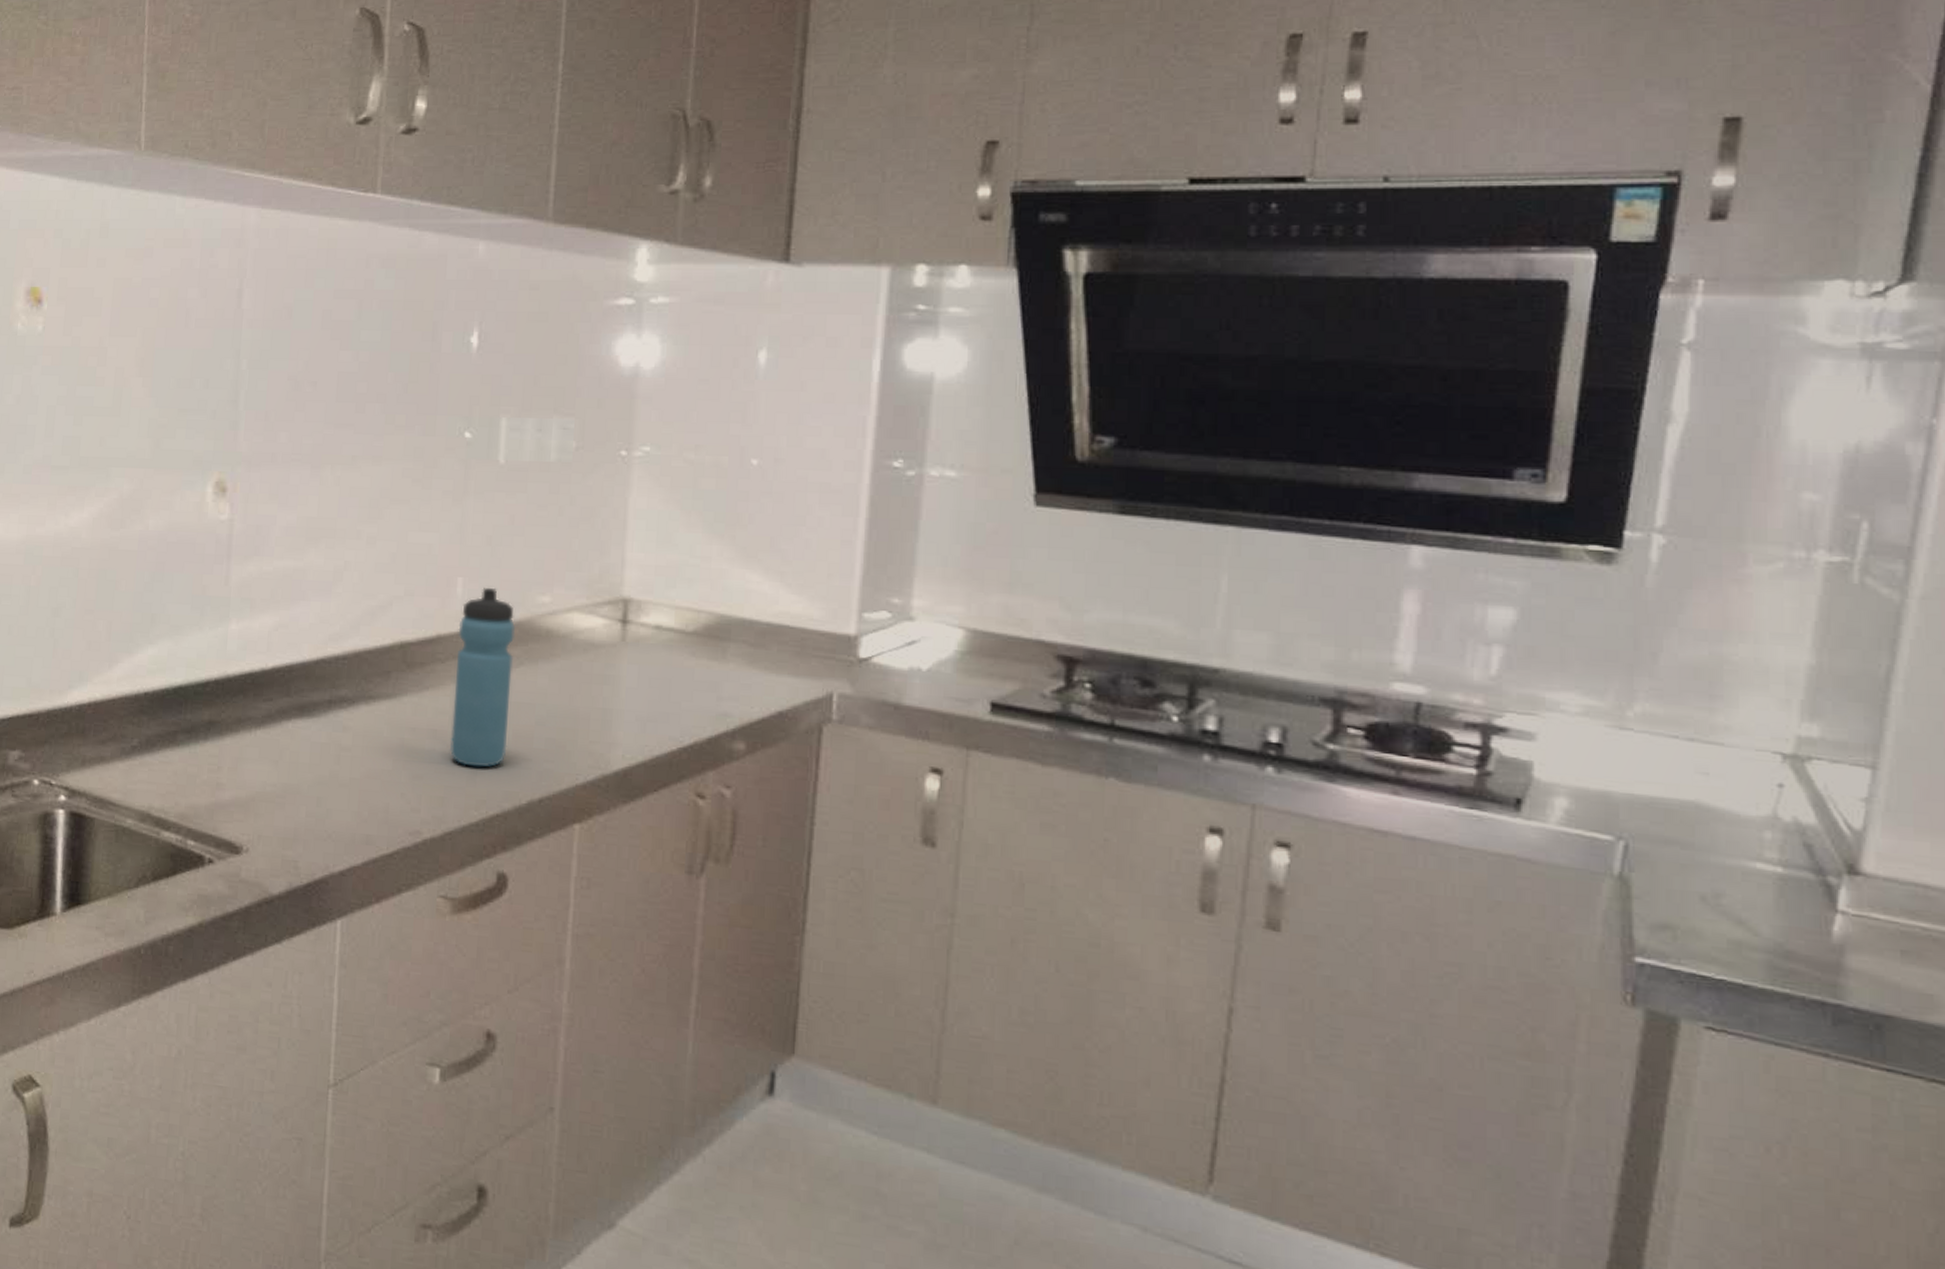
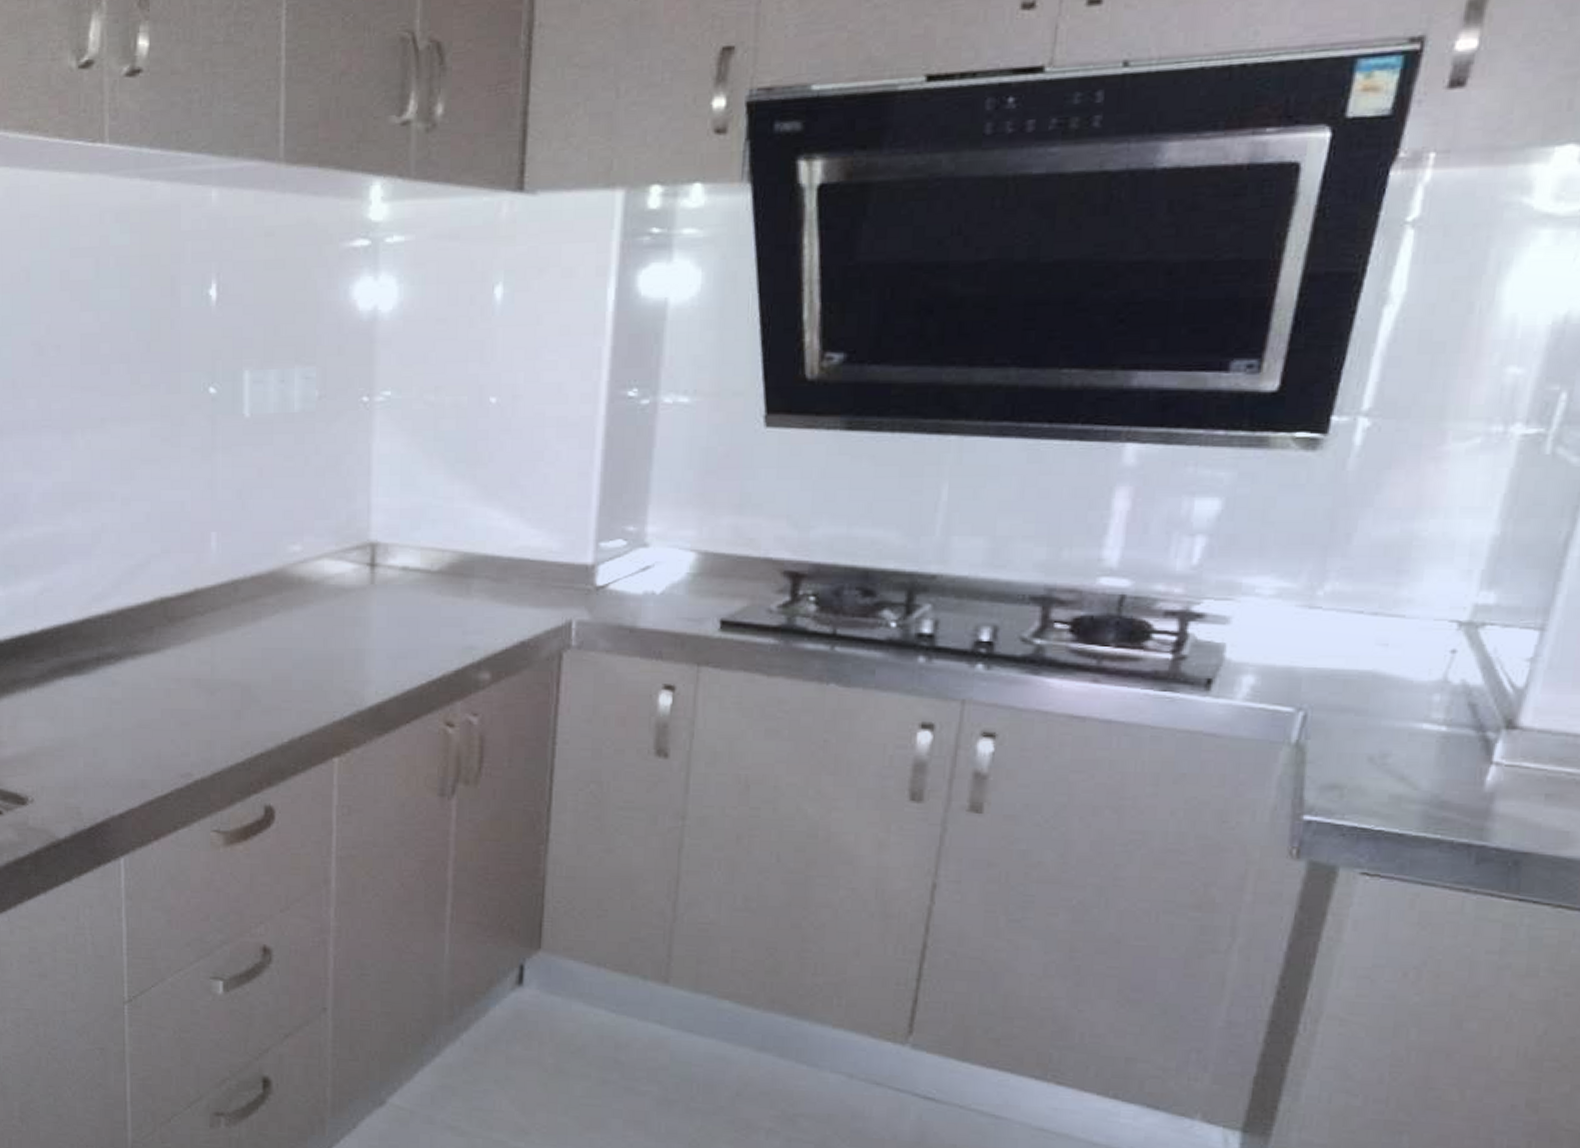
water bottle: present [450,587,515,767] -> none [214,540,268,711]

